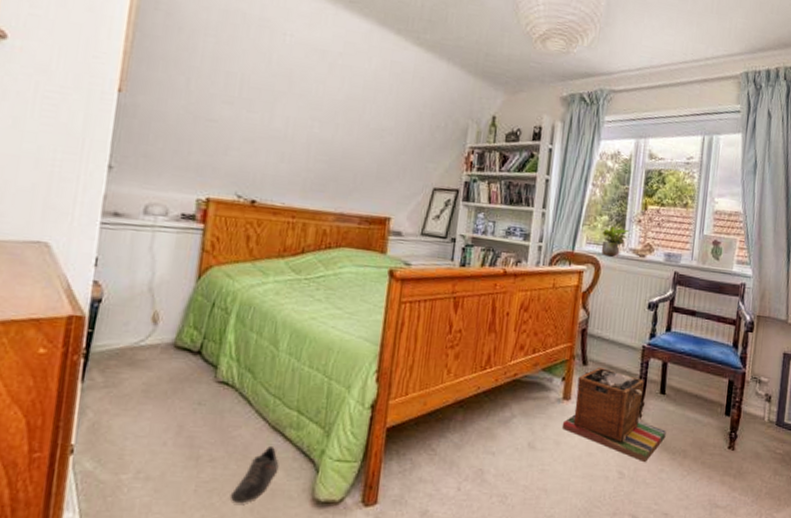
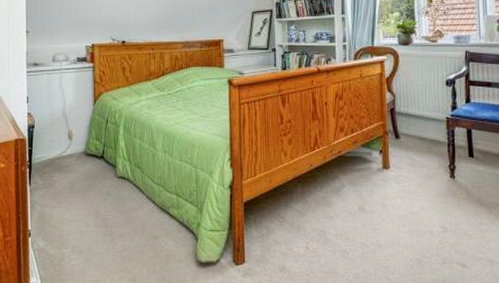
athletic shoe: present [229,445,279,504] -> none [137,222,169,267]
laundry basket: present [562,366,666,462] -> none [385,139,480,216]

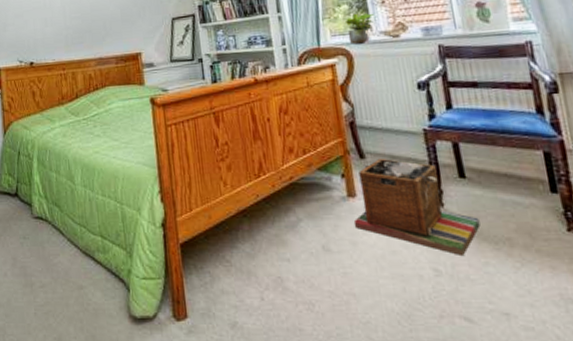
laundry basket: none [385,139,480,216] -> present [353,158,480,255]

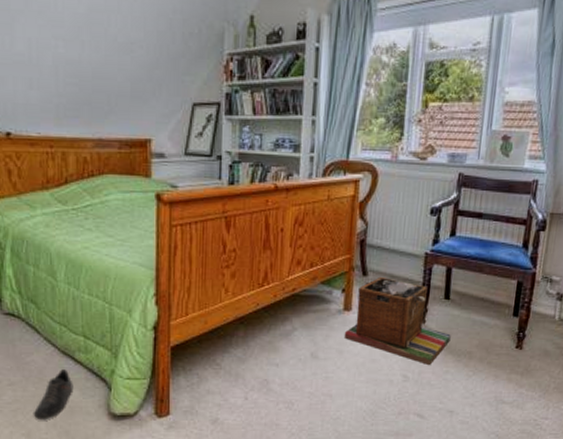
athletic shoe: none [62,269,96,324] -> present [33,368,74,420]
potted plant: present [344,12,375,45] -> none [378,128,408,163]

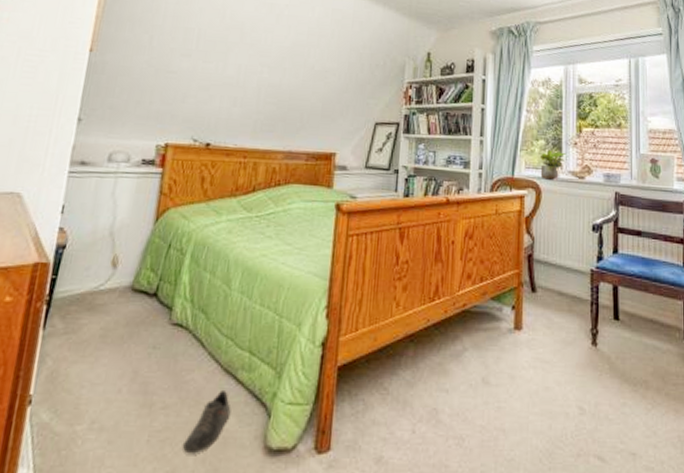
laundry basket: present [344,276,451,365] -> none [515,293,624,395]
potted plant: none [378,128,408,163] -> present [539,149,566,181]

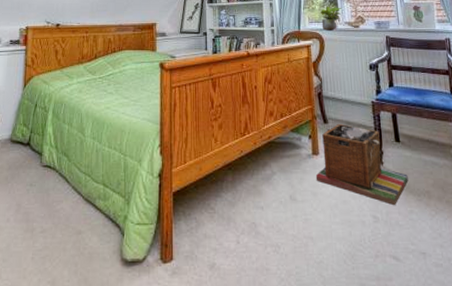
athletic shoe: present [181,389,231,454] -> none [58,215,93,267]
laundry basket: none [515,293,624,395] -> present [315,123,408,205]

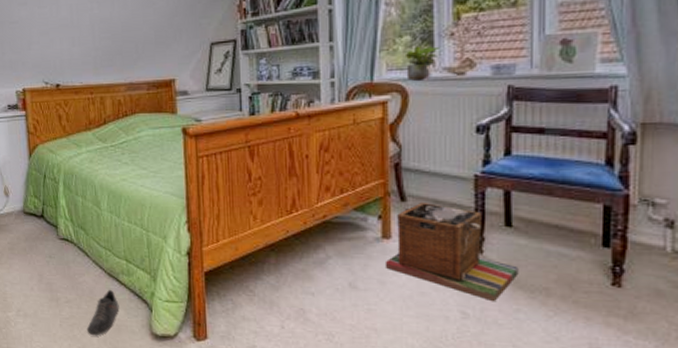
athletic shoe: none [58,215,93,267] -> present [86,289,119,336]

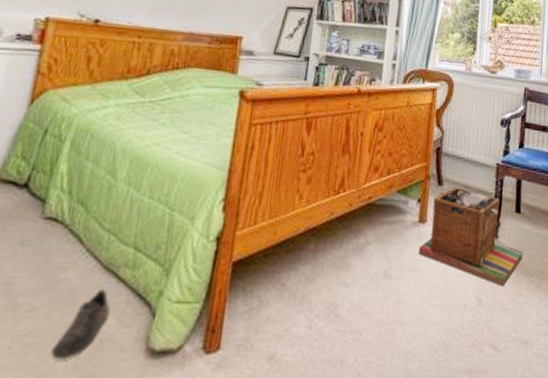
potted plant: present [404,45,439,82] -> none [454,43,480,75]

